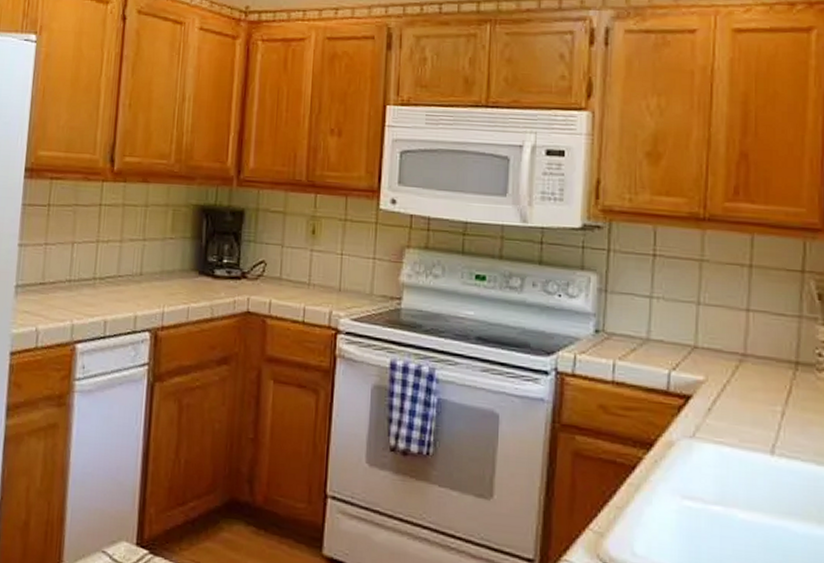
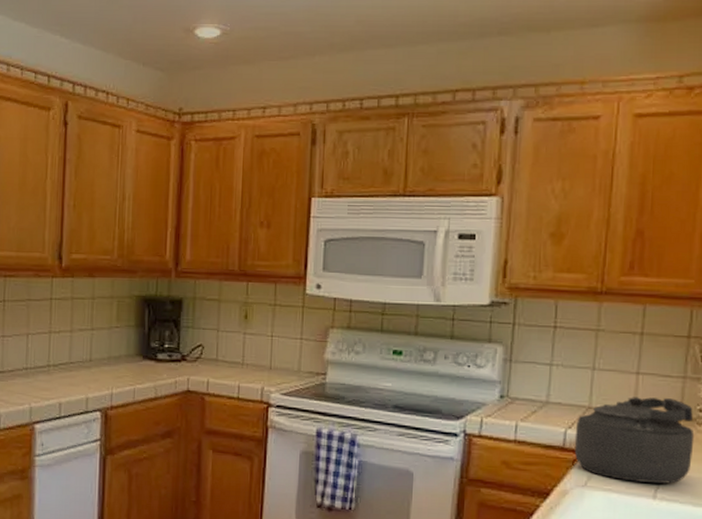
kettle: none [679,336,815,438] -> present [574,397,695,484]

